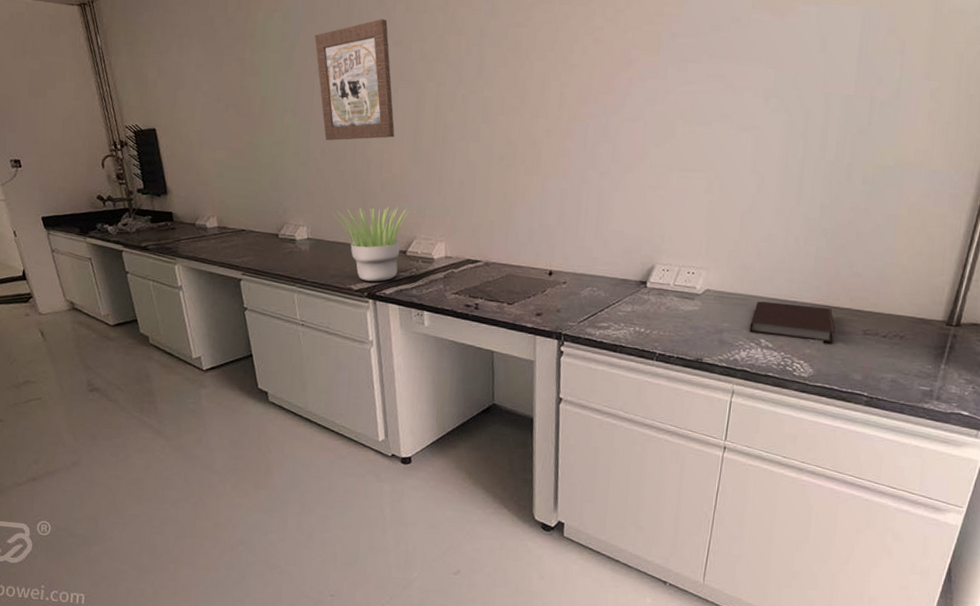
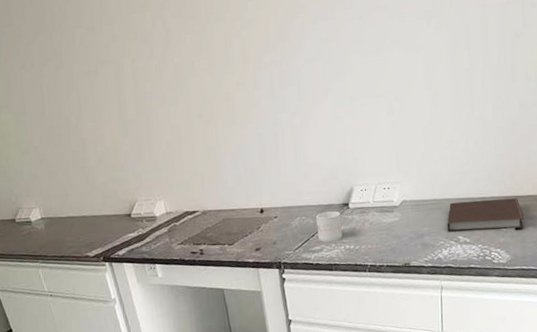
wall art: present [315,19,395,141] -> none [15,10,102,129]
potted plant: present [332,206,409,282] -> none [59,175,127,247]
mug: none [606,286,636,321] -> present [316,211,342,242]

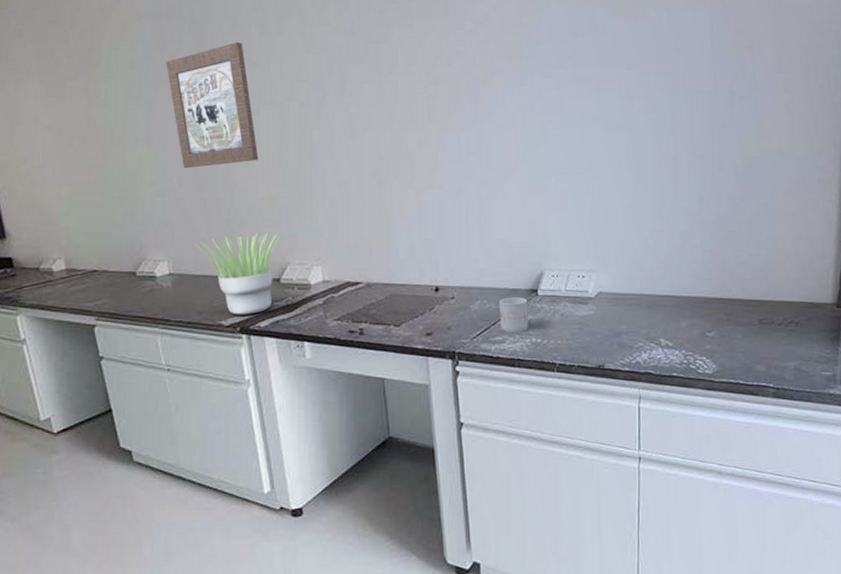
wall art: none [15,10,102,129] -> present [166,42,259,169]
potted plant: none [59,175,127,247] -> present [195,233,280,315]
notebook: present [447,198,525,232] -> none [647,299,732,336]

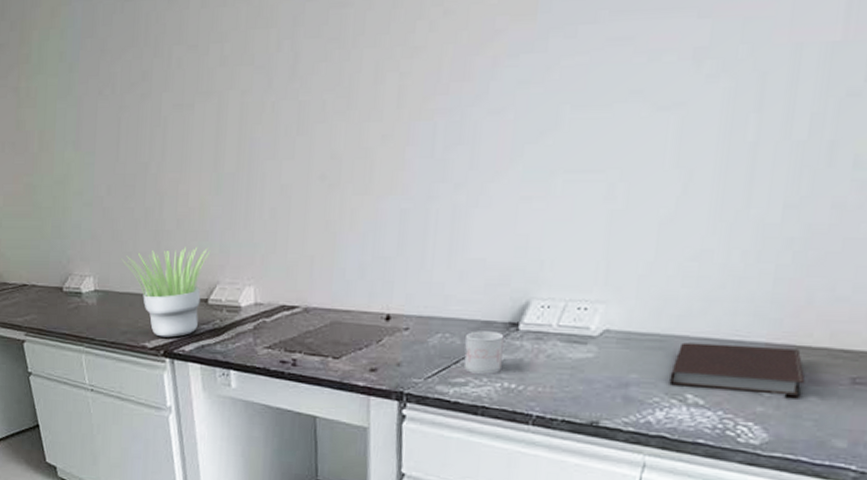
wall art: present [166,42,259,169] -> none [96,20,192,175]
notebook: none [647,299,732,336] -> present [669,342,805,398]

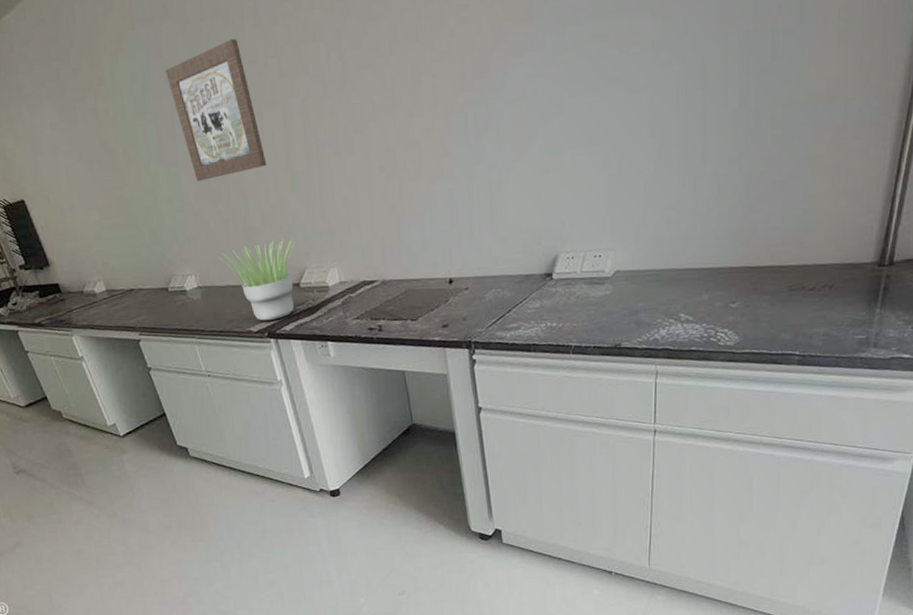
wall art: none [96,20,192,175] -> present [165,39,267,182]
mug: present [463,331,504,374] -> none [514,282,544,319]
notebook: present [669,342,805,398] -> none [667,269,759,309]

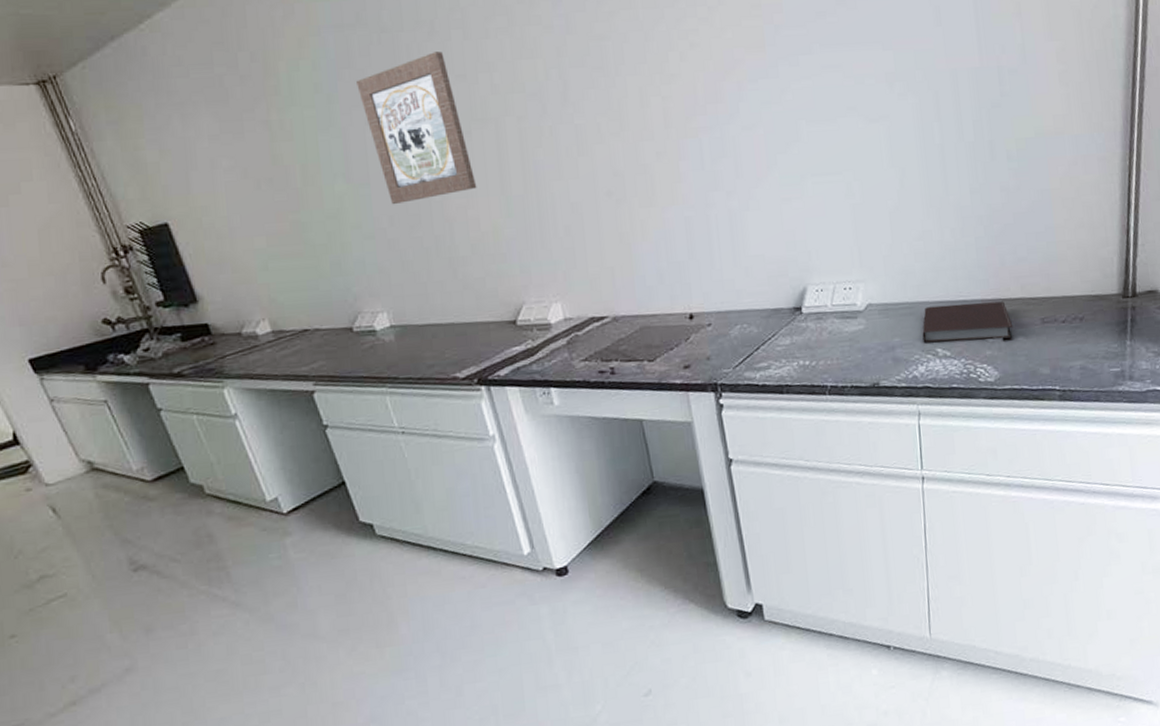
potted plant: present [217,238,296,321] -> none [416,269,511,365]
notebook: none [667,269,759,309] -> present [922,301,1013,344]

